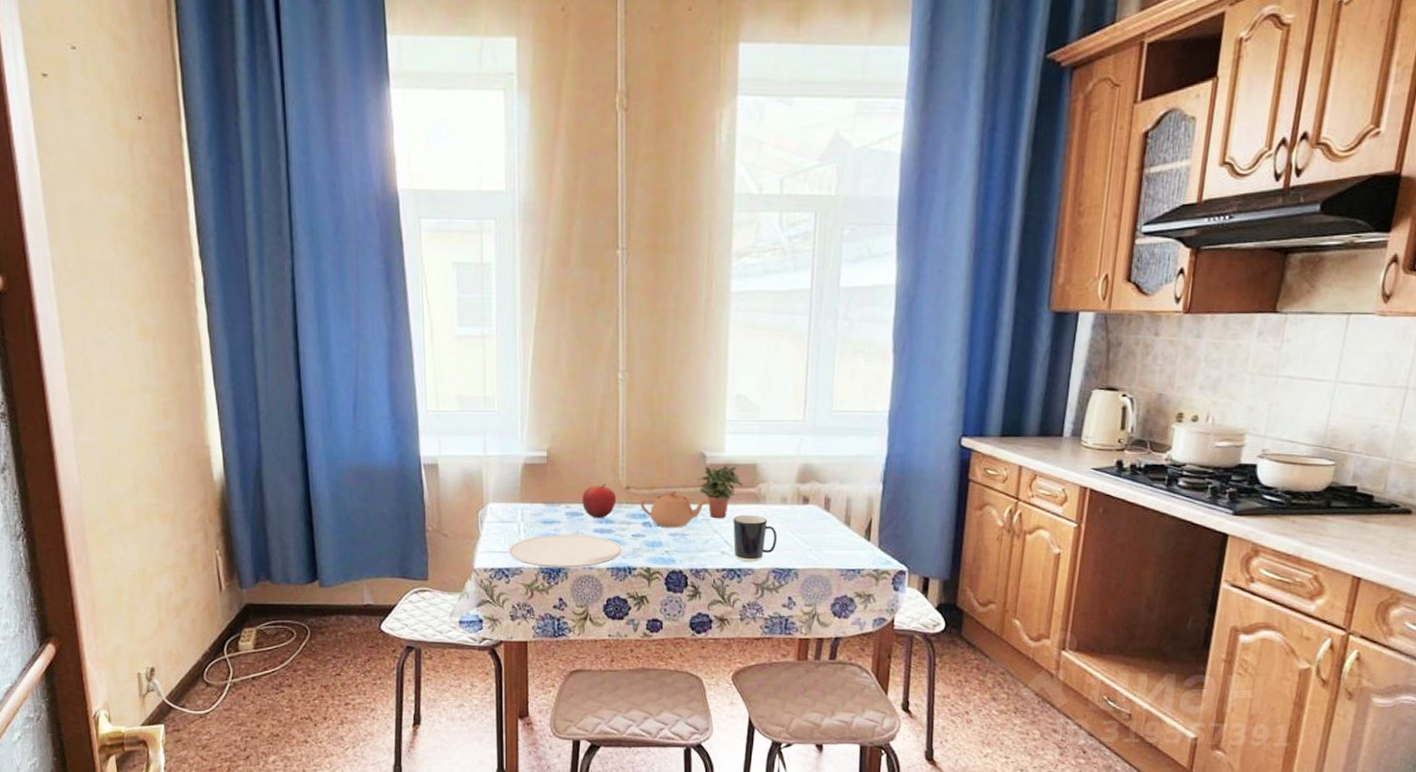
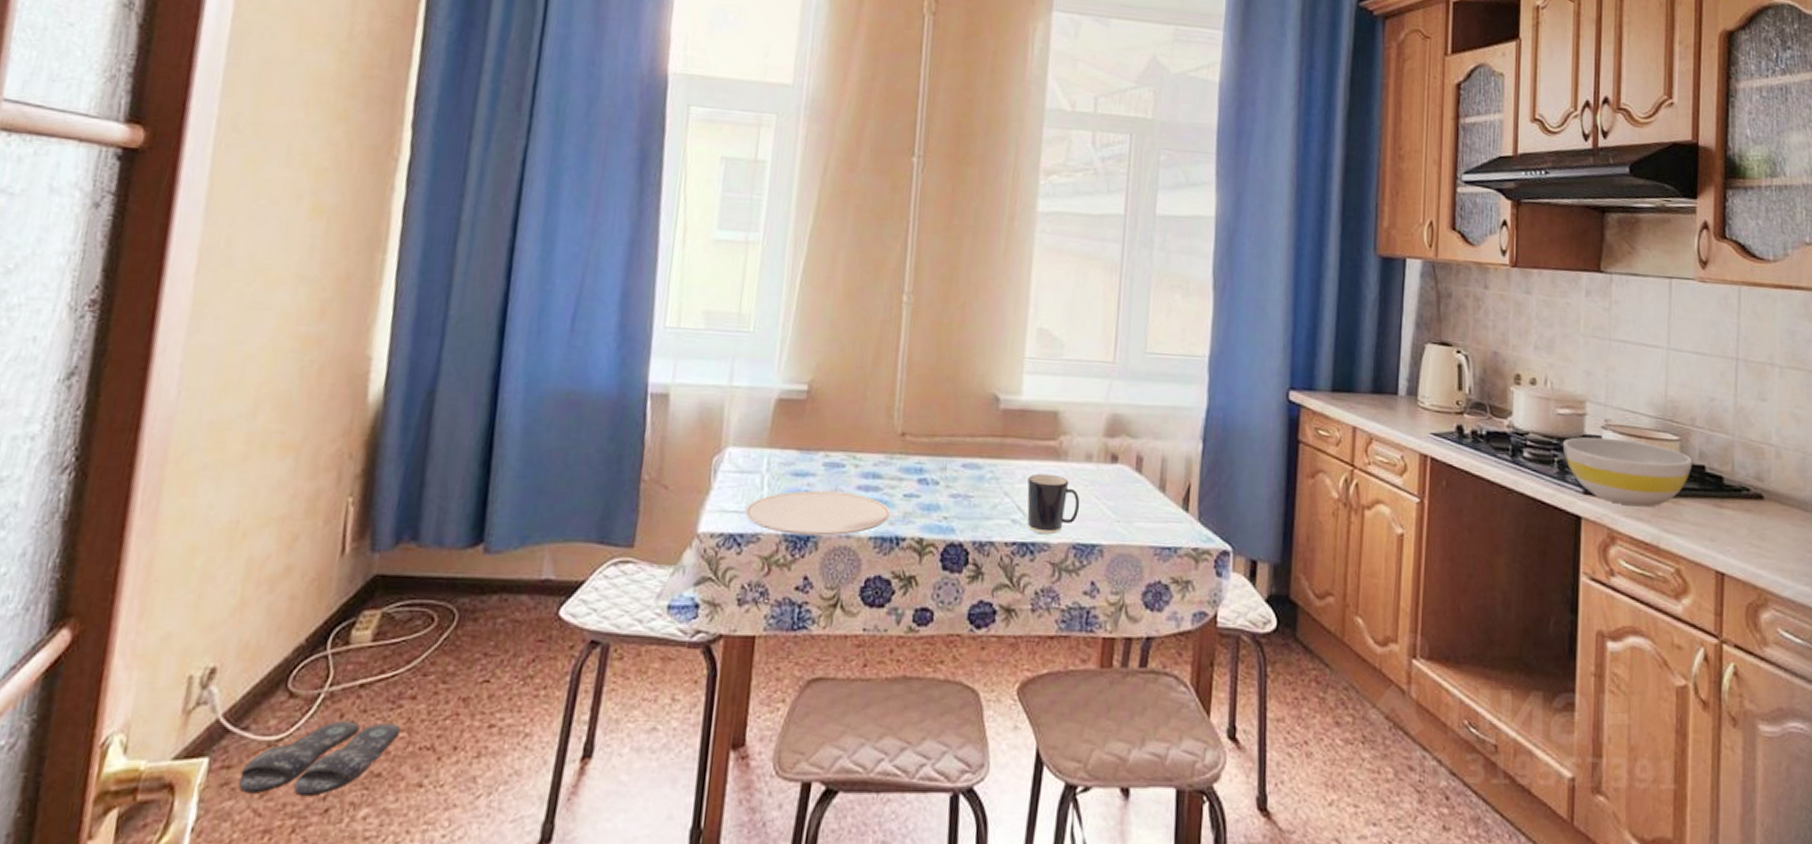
slippers: none [187,701,286,748] -> present [239,720,400,795]
fruit: present [582,483,617,518] -> none [845,428,889,471]
teapot: present [640,490,708,528] -> none [916,439,999,488]
potted plant: present [697,466,744,518] -> none [987,412,1042,477]
bowl: none [1217,465,1345,524] -> present [1562,436,1692,507]

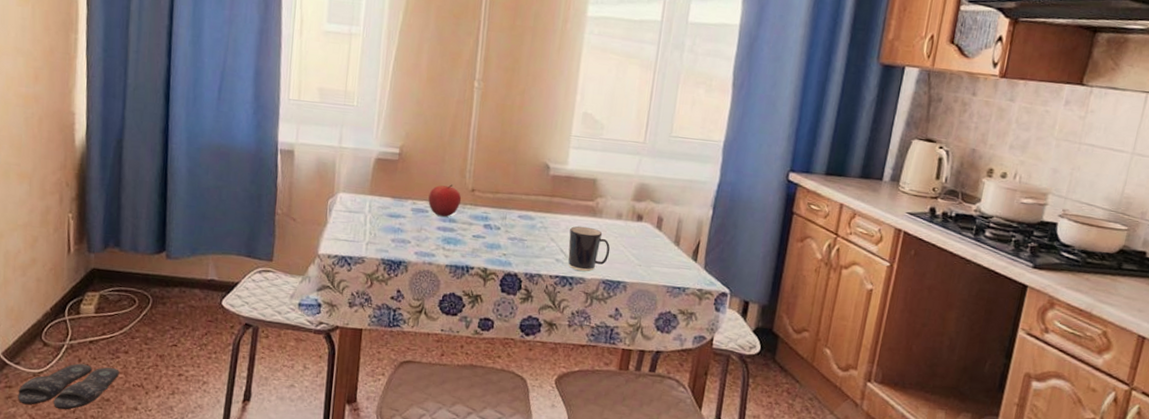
plate: present [744,490,891,536] -> none [353,228,463,262]
fruit: none [845,428,889,471] -> present [428,184,462,217]
bowl: present [1562,436,1692,507] -> none [1020,222,1136,282]

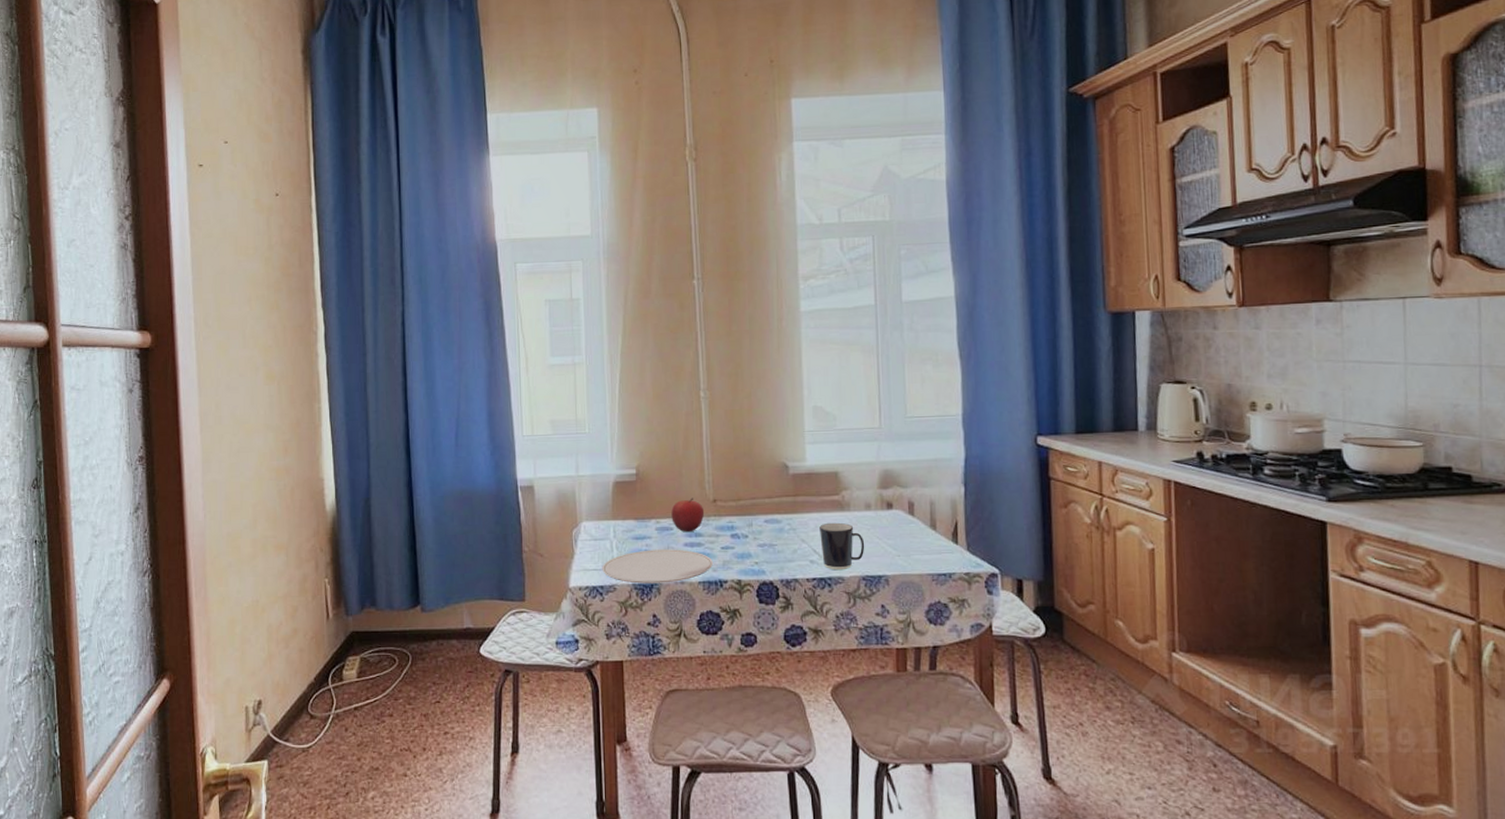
slippers: present [18,363,119,409] -> none [289,733,386,784]
plate: none [353,228,463,262] -> present [602,549,713,584]

